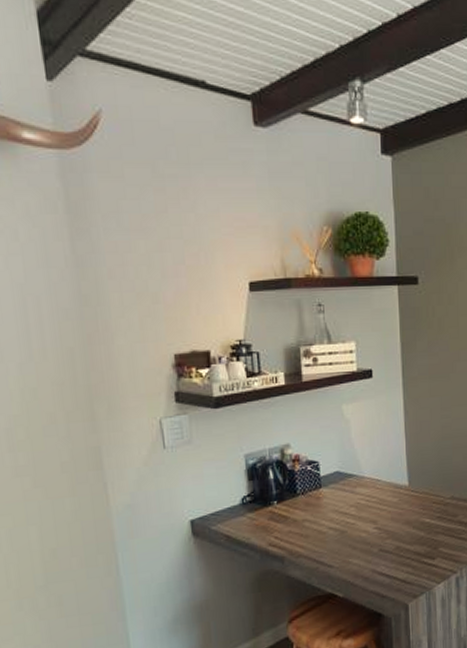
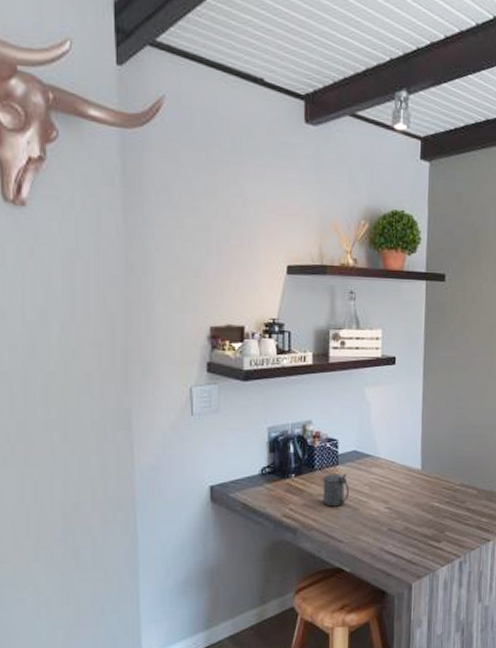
beer stein: none [307,495,336,532] -> present [322,473,350,507]

